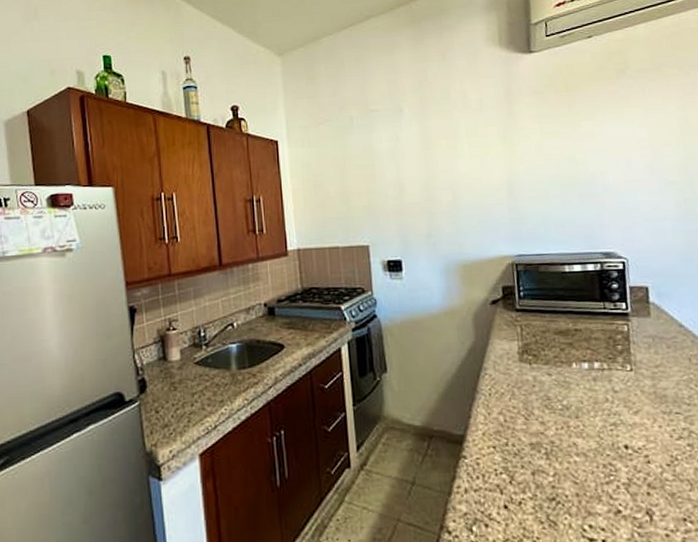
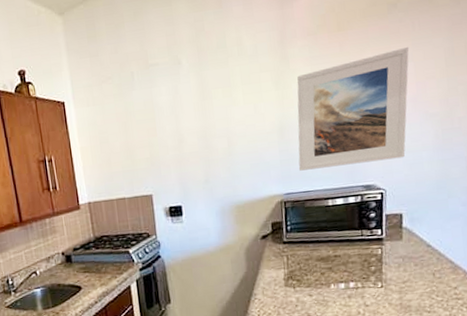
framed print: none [525,112,646,232] -> present [297,46,410,171]

